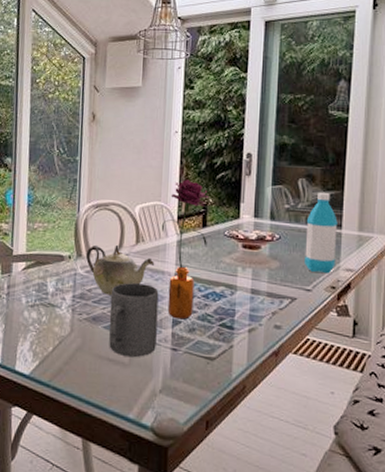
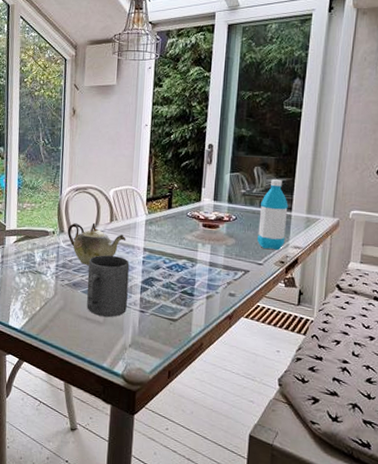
flower: present [162,179,209,320] -> none [133,167,174,287]

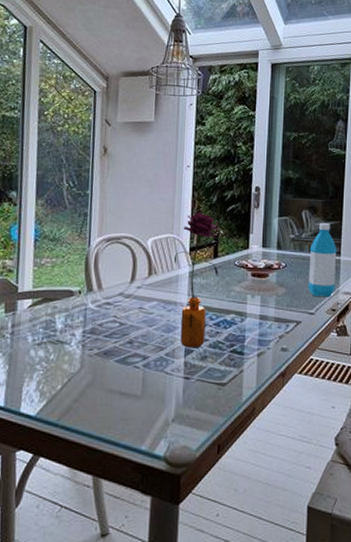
teapot: present [67,222,127,265] -> none [96,277,168,329]
mug: present [87,255,130,318] -> none [121,315,172,389]
flower: none [133,167,174,287] -> present [174,212,220,348]

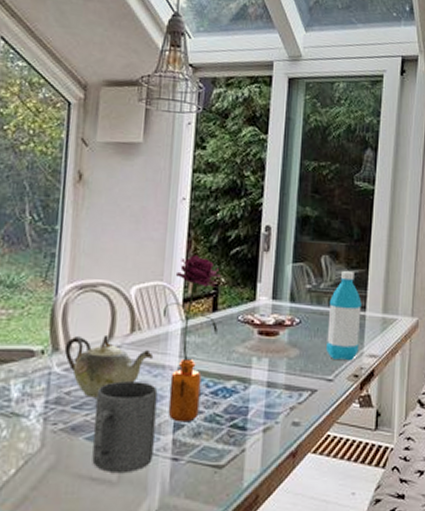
teapot: none [96,277,168,329] -> present [64,334,154,398]
mug: none [121,315,172,389] -> present [92,381,158,474]

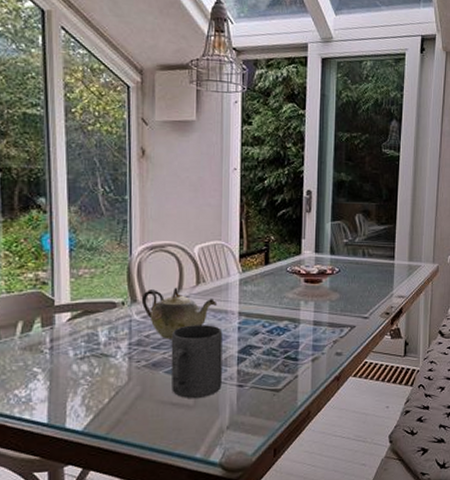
flower: present [164,255,221,422] -> none [224,217,271,356]
water bottle: present [326,271,362,361] -> none [362,227,391,302]

